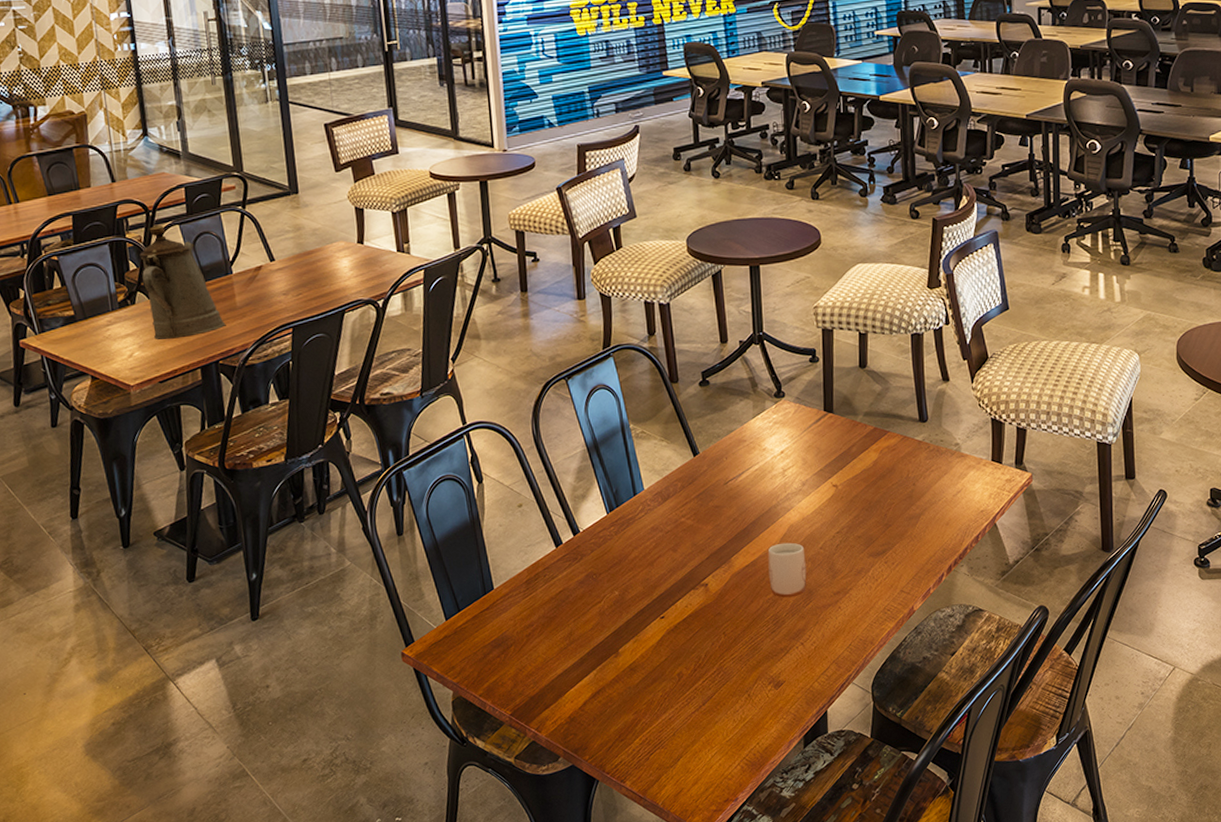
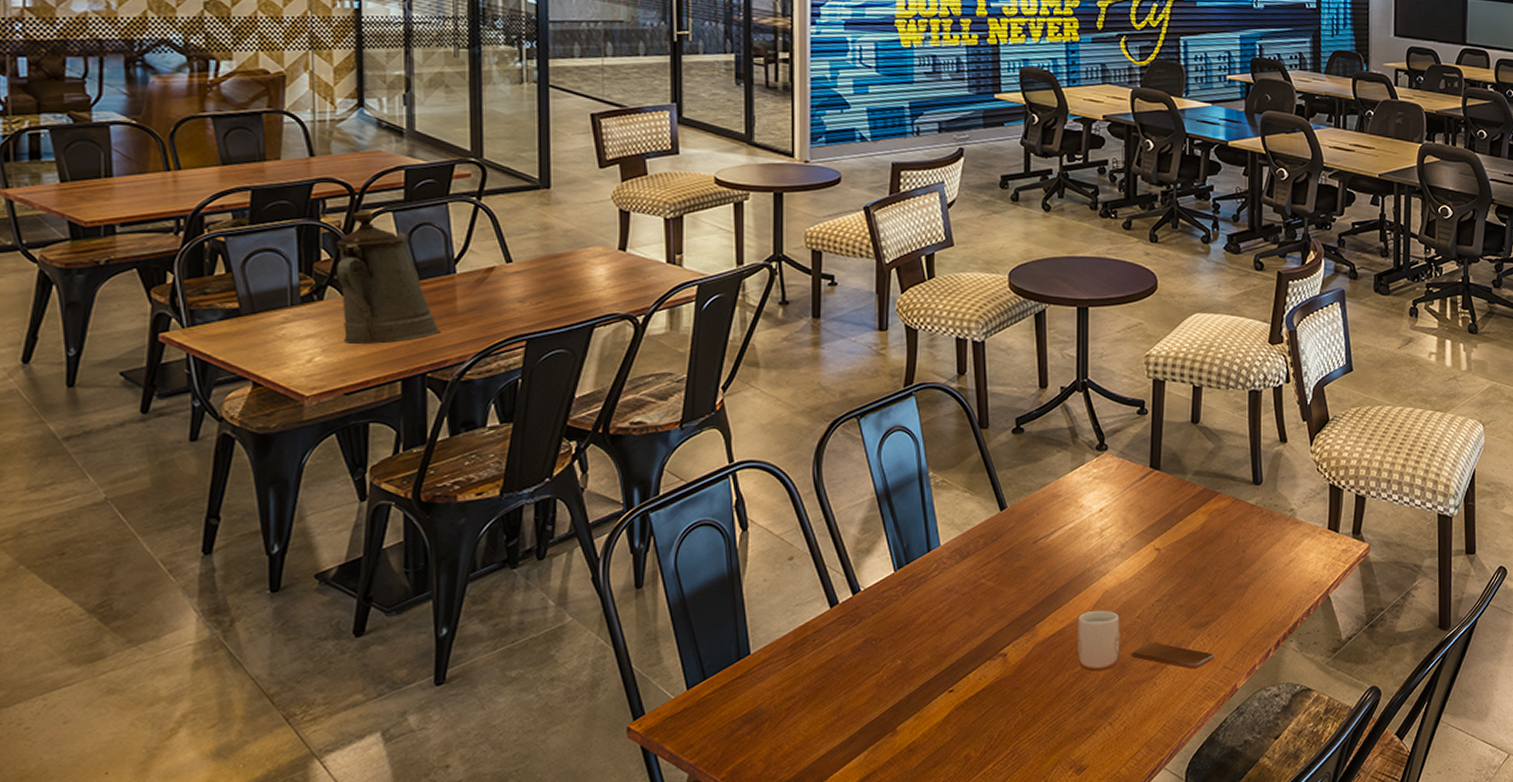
smartphone: none [816,570,893,594] -> present [1131,642,1215,670]

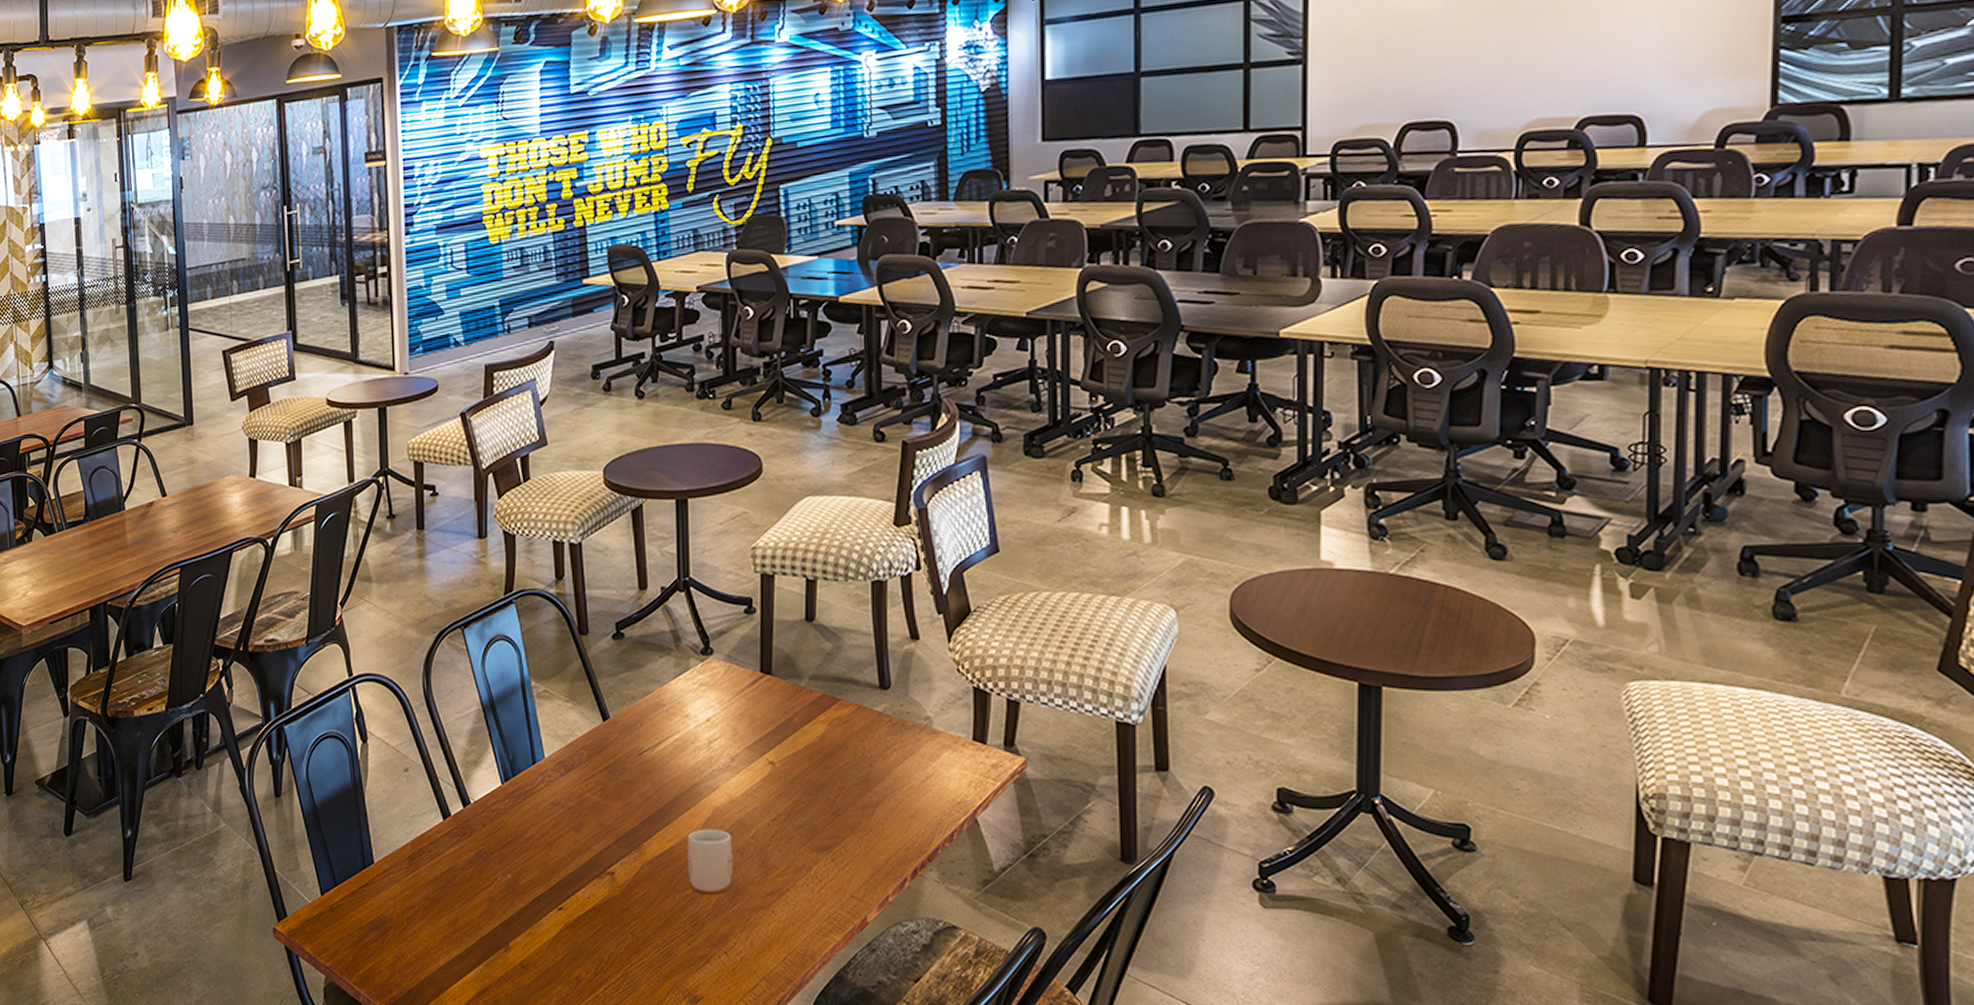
coffee pot: present [336,209,441,345] -> none [38,459,116,580]
smartphone: present [1131,642,1215,670] -> none [745,865,841,898]

